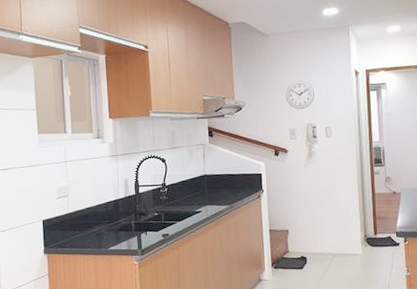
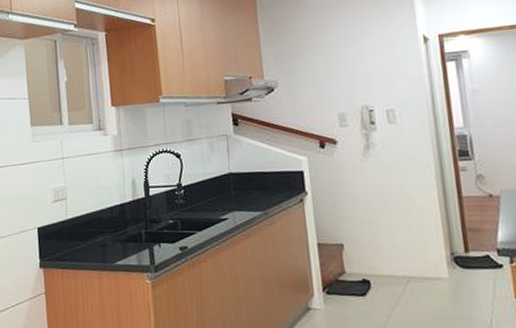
wall clock: present [285,80,315,109] -> none [330,52,370,88]

